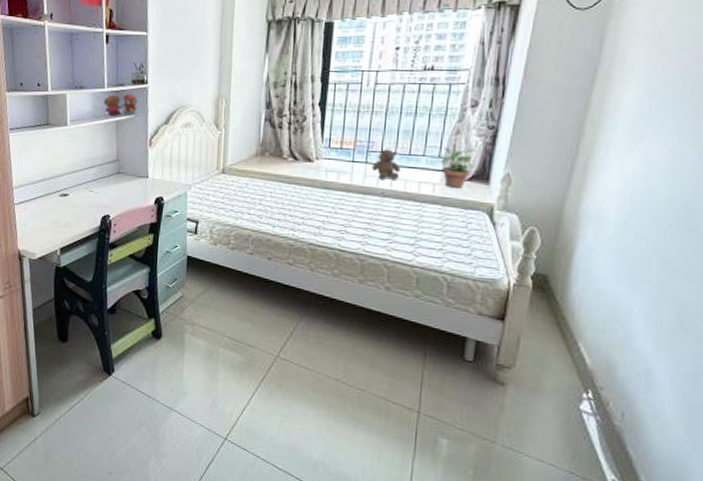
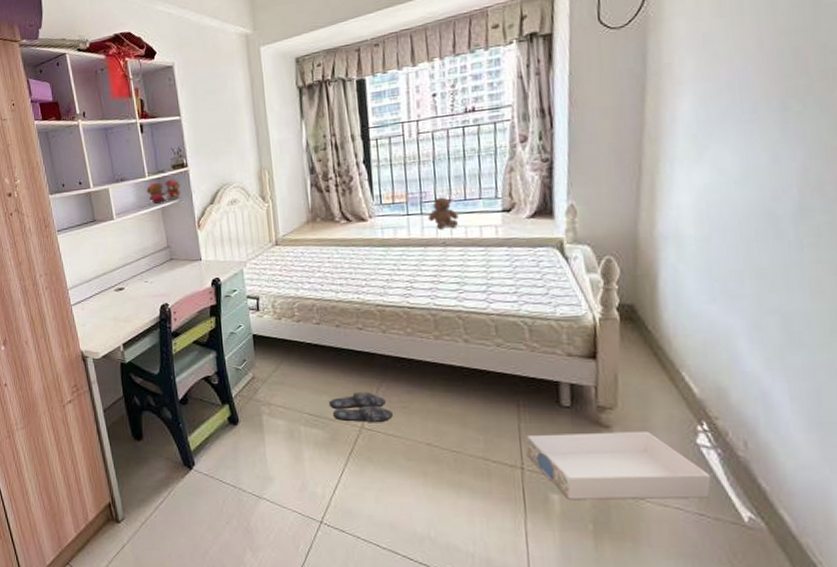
slippers: none [251,323,308,354] -> present [330,392,393,422]
toy box: none [426,383,587,459] -> present [526,432,712,500]
potted plant: present [439,148,477,188] -> none [496,184,535,228]

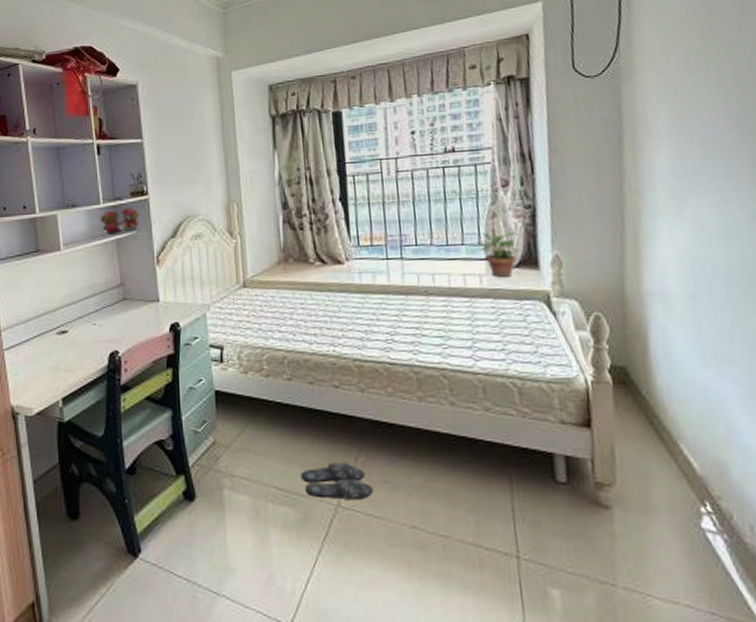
teddy bear: present [427,197,459,229] -> none [408,241,441,276]
potted plant: none [496,184,535,228] -> present [479,232,519,277]
toy box: present [526,432,712,500] -> none [521,514,721,596]

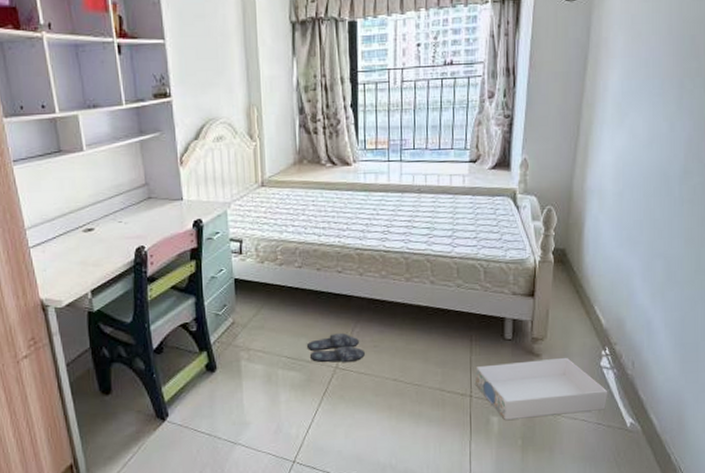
stuffed animal: present [100,207,140,234] -> none [123,109,163,136]
potted plant: present [479,232,519,277] -> none [466,138,498,177]
toy box: none [521,514,721,596] -> present [475,358,608,420]

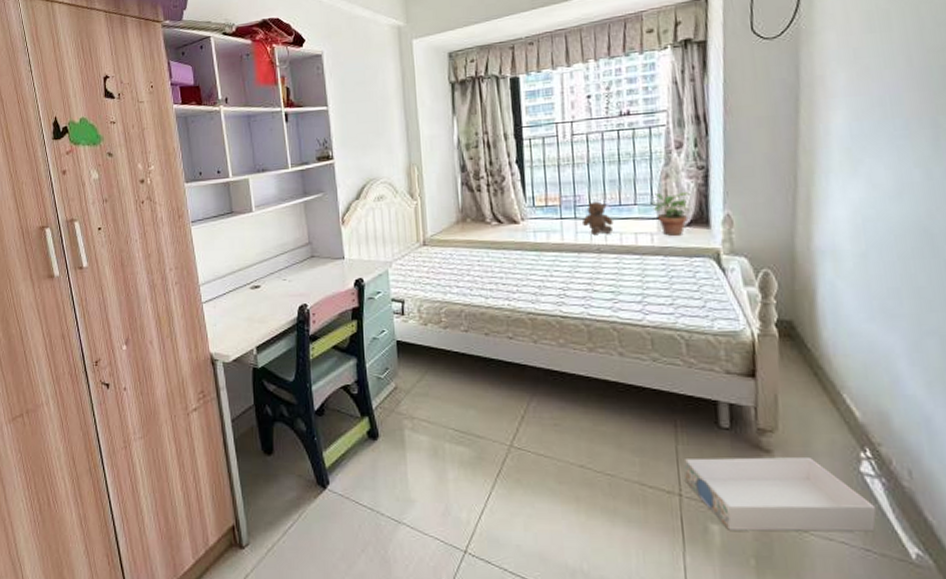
slippers: present [307,333,365,362] -> none [477,407,544,440]
teddy bear: none [406,145,433,176] -> present [581,201,613,234]
potted plant: none [466,138,498,177] -> present [652,192,691,236]

